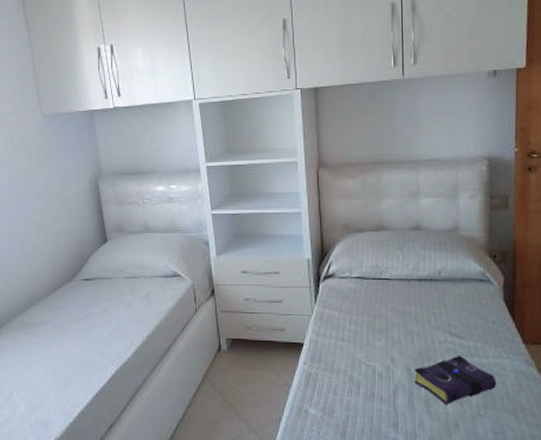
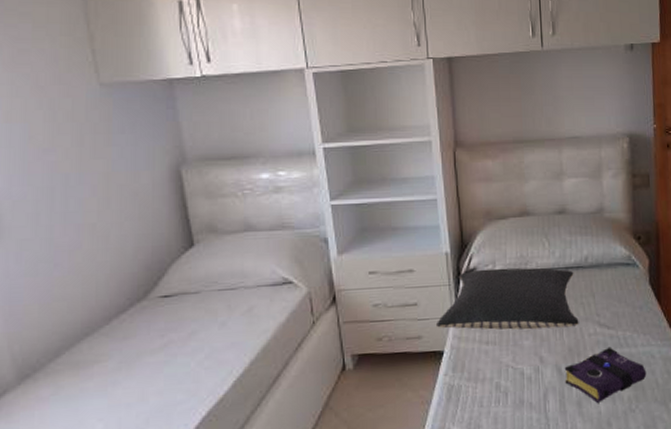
pillow: none [297,275,430,333] -> present [435,268,579,330]

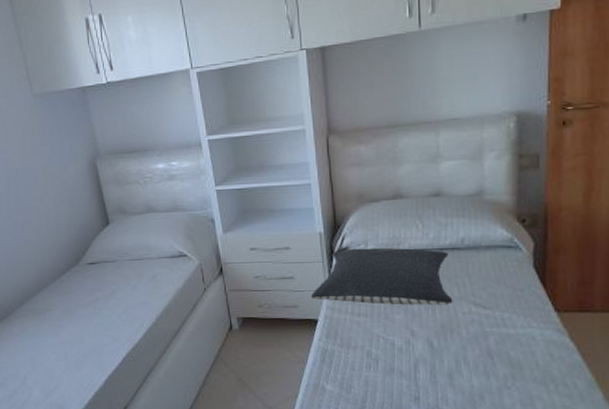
book: present [564,346,647,403] -> none [436,326,526,377]

